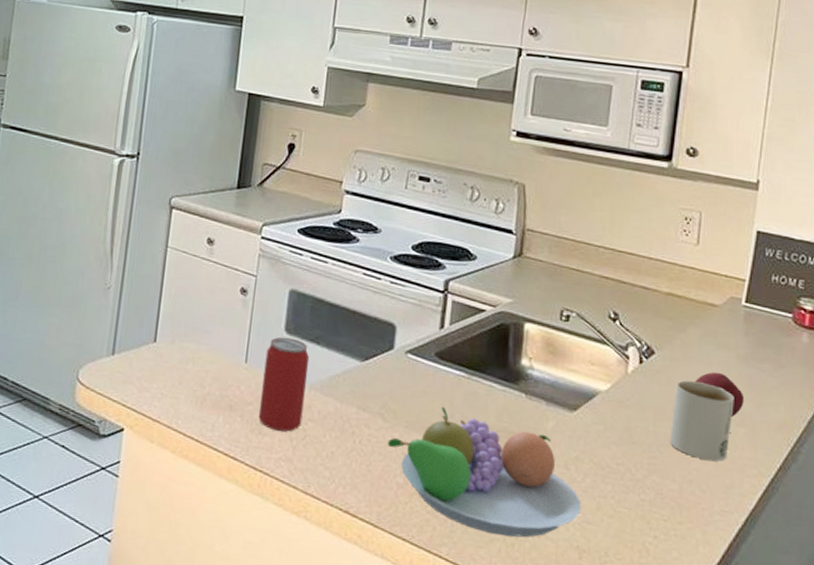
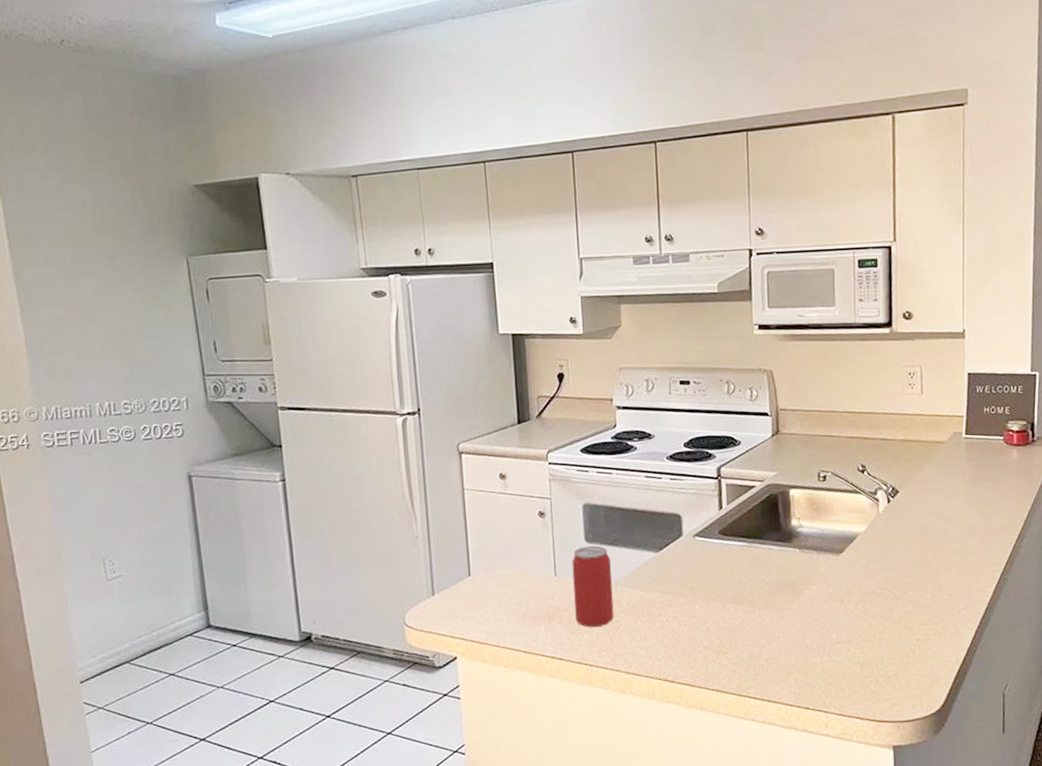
fruit bowl: present [387,407,582,538] -> none [690,575,858,669]
mug: present [669,380,735,461] -> none [919,507,967,570]
apple: present [695,371,745,418] -> none [933,496,974,531]

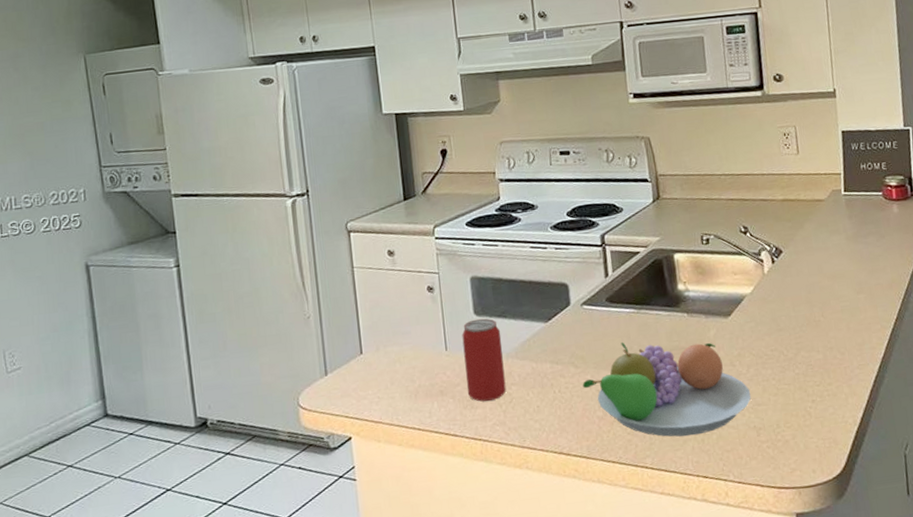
fruit bowl: none [690,575,858,669] -> present [582,342,752,437]

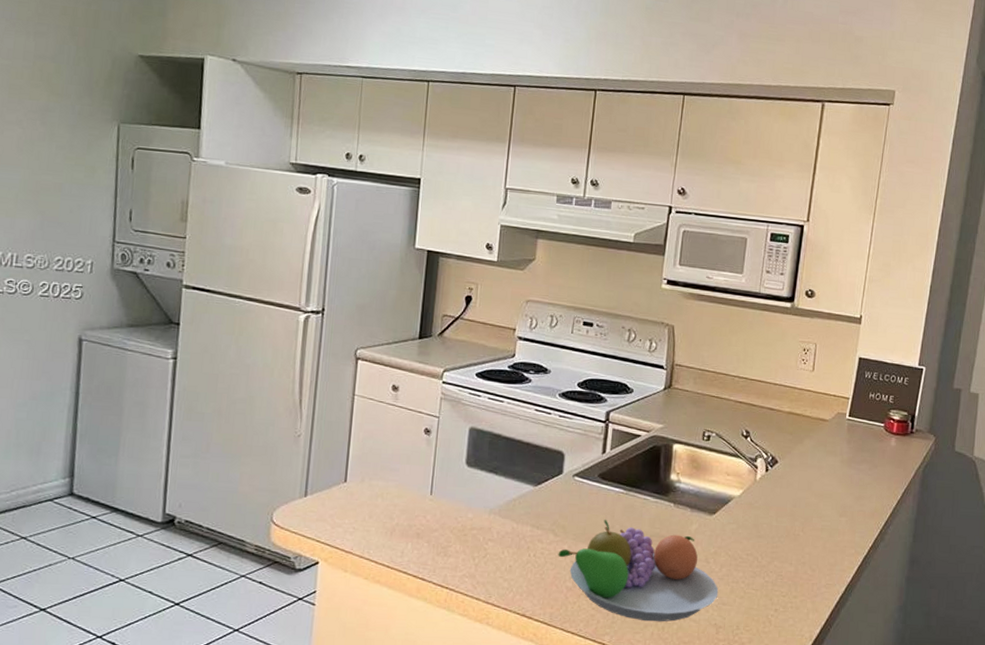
beverage can: present [462,318,507,402] -> none [443,469,489,552]

